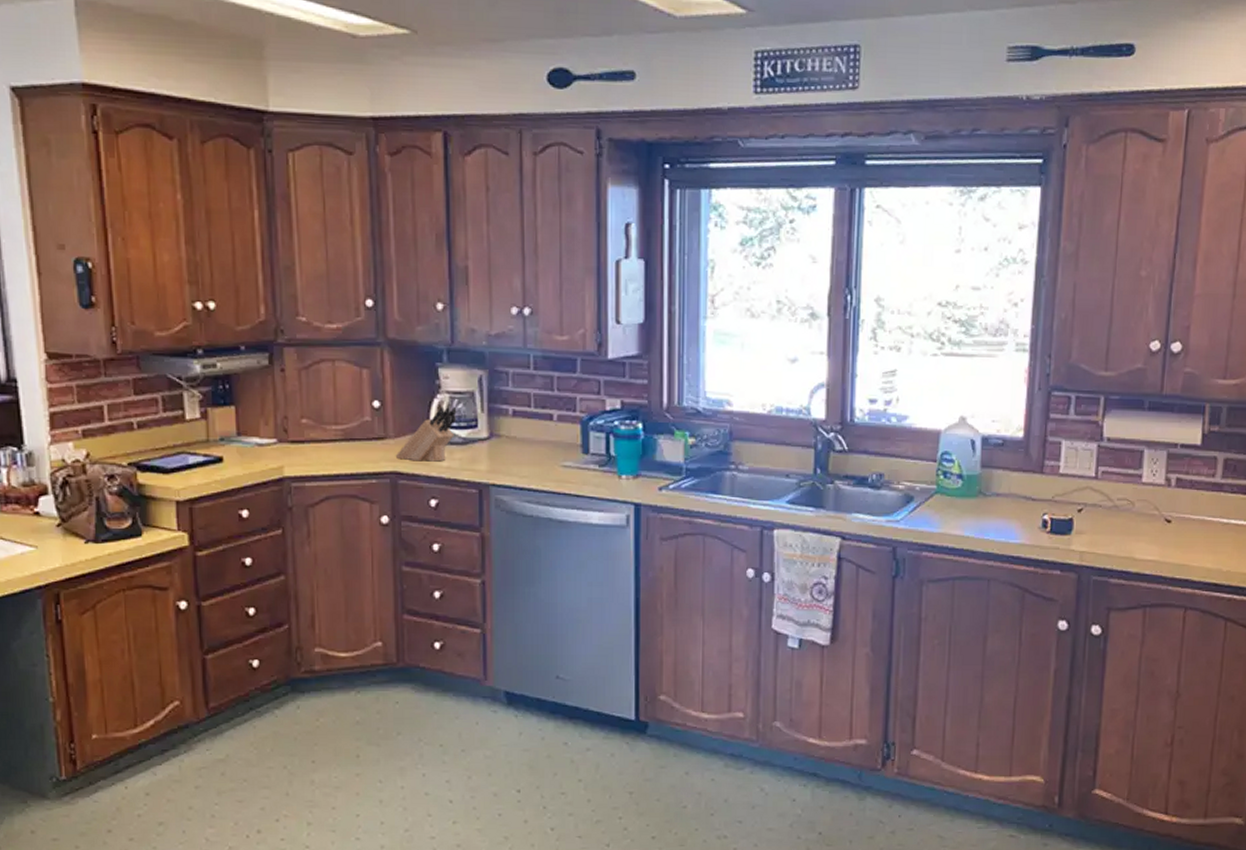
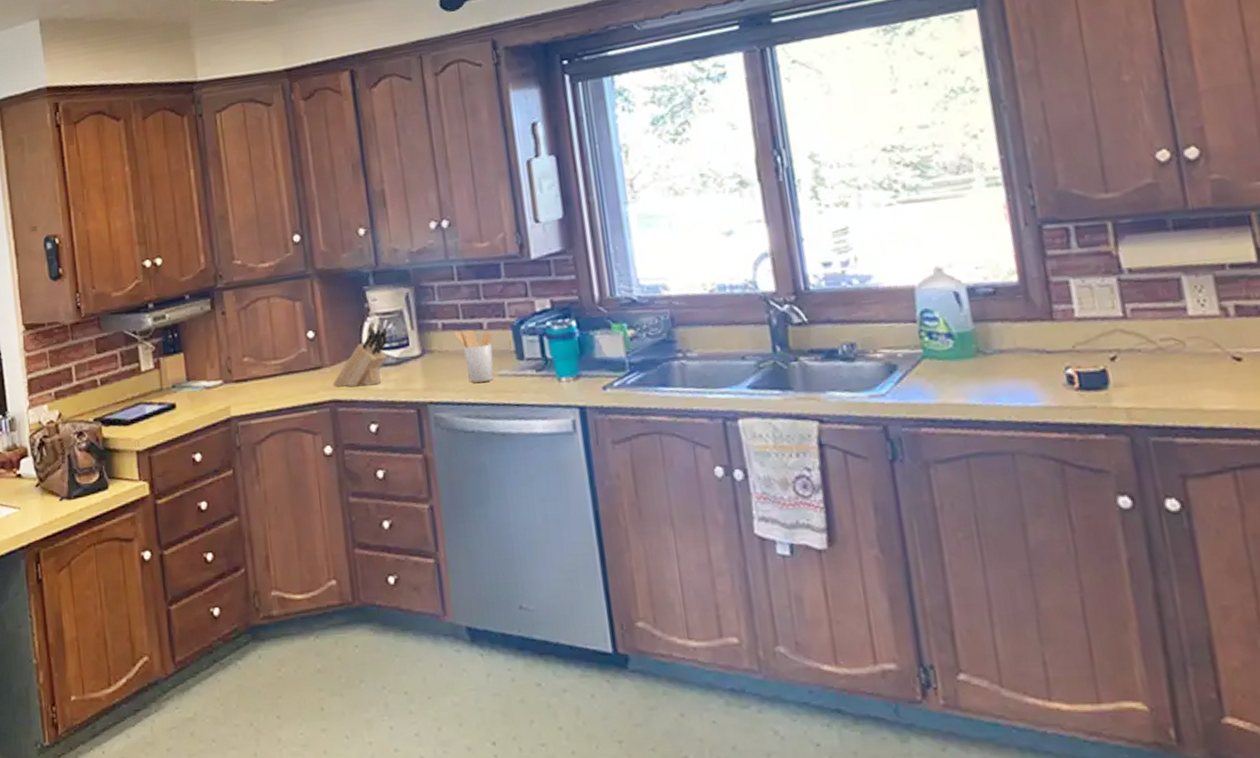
utensil holder: none [523,418,562,471] -> present [454,329,494,383]

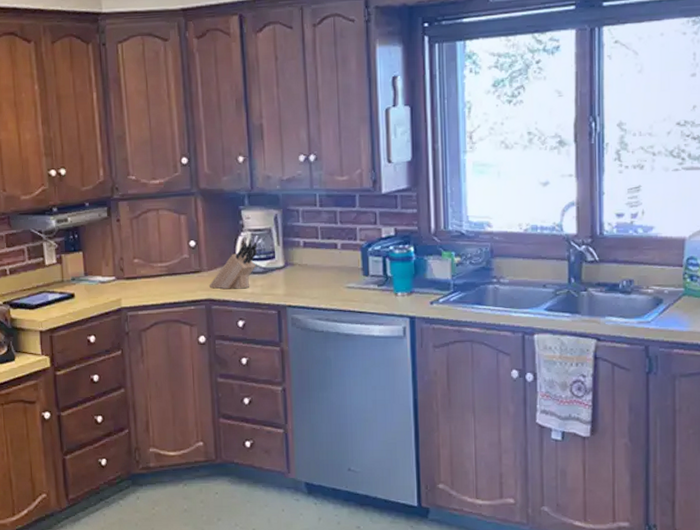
utensil holder: present [454,329,494,383] -> none [313,248,345,292]

